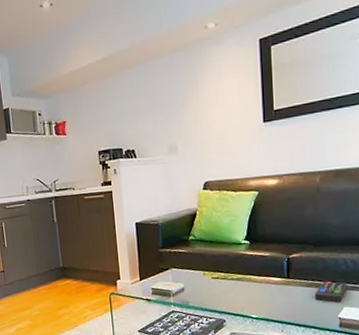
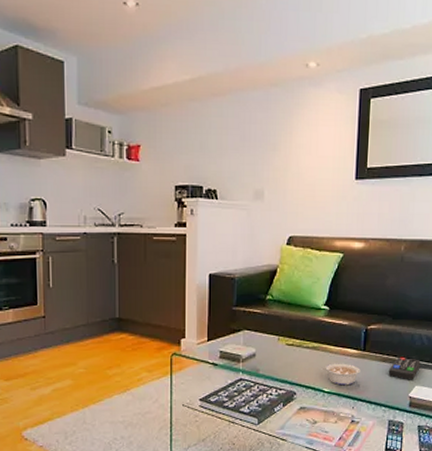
legume: none [249,291,286,312] -> present [323,363,361,386]

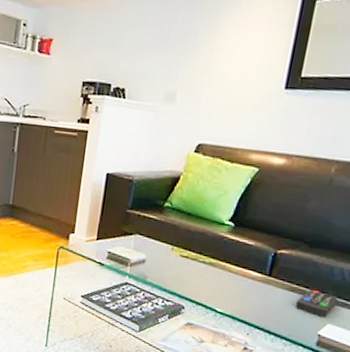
legume: present [323,363,361,386] -> none [218,283,263,310]

